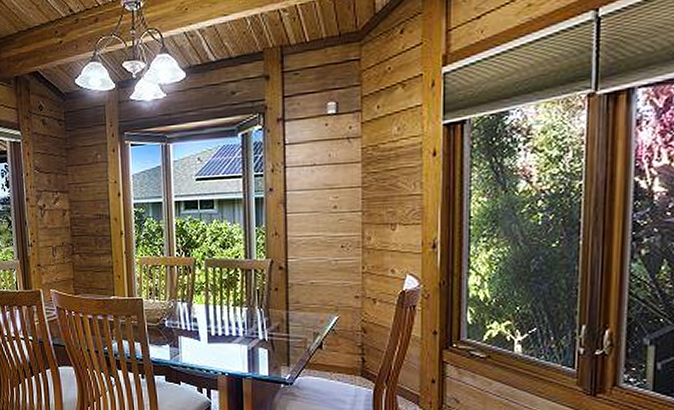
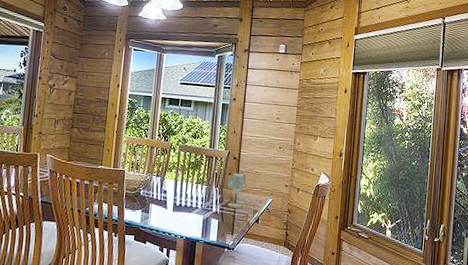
wine glass: none [275,287,301,334] -> present [227,173,247,209]

